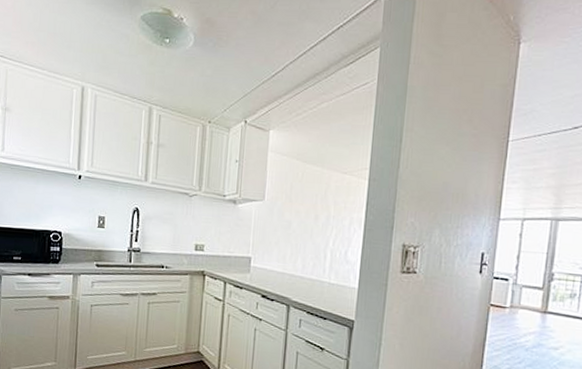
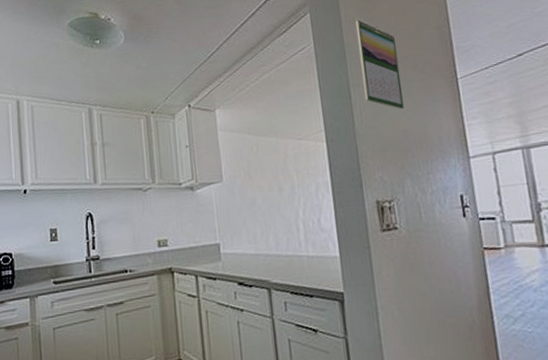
calendar: none [414,62,458,162] -> present [355,18,404,110]

